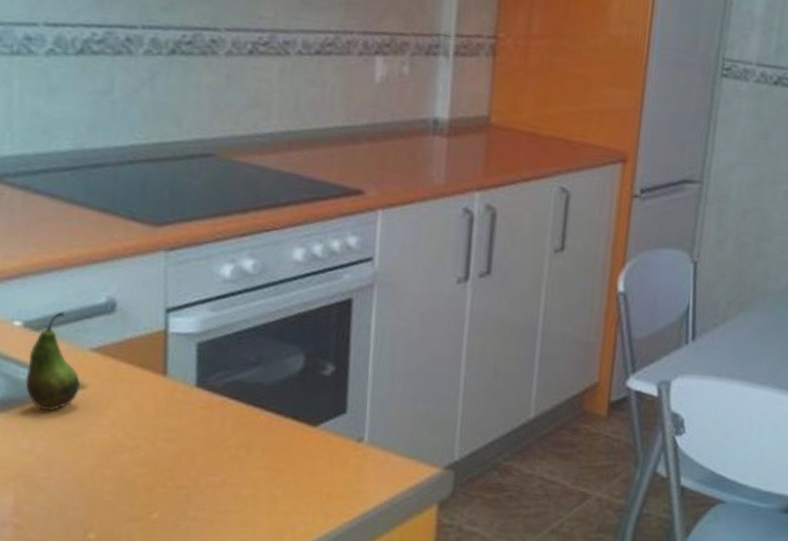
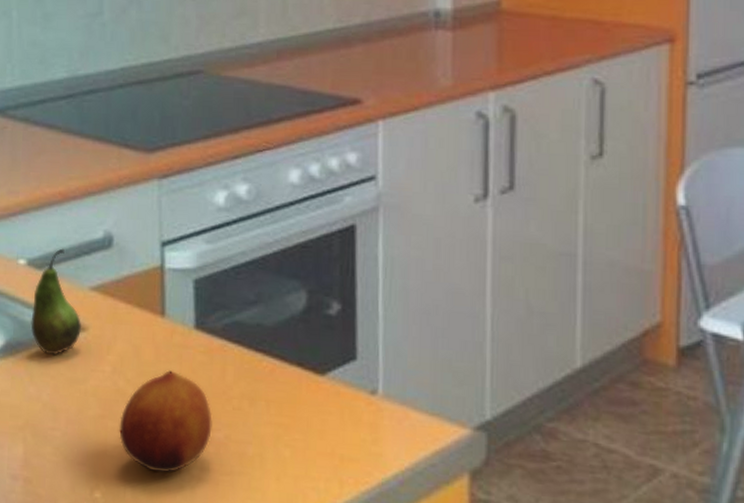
fruit: none [115,424,210,515] -> present [119,370,213,474]

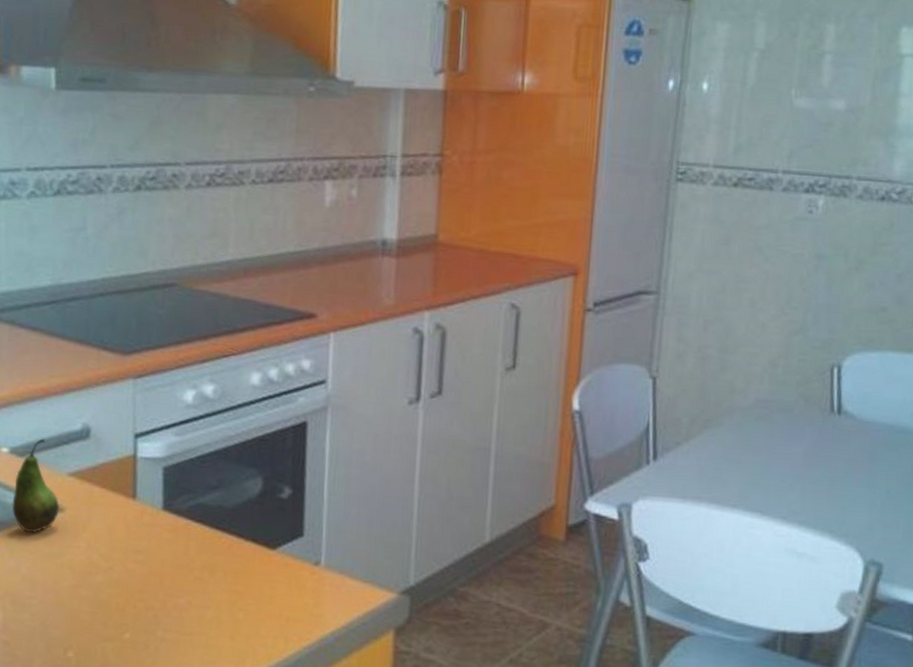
fruit: present [119,370,213,474] -> none [91,546,176,635]

